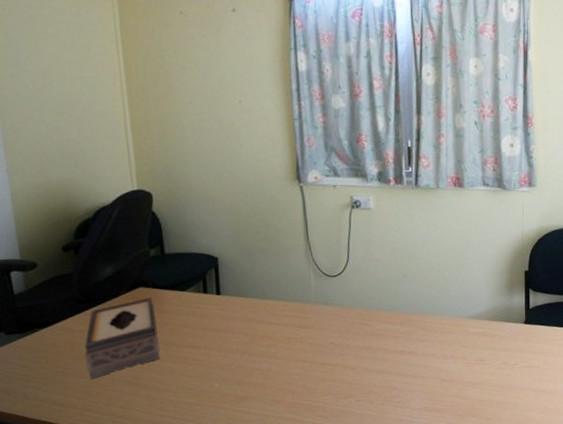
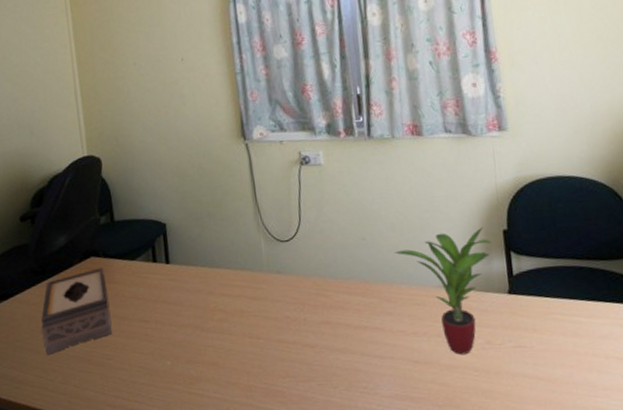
potted plant: none [432,267,515,374] -> present [395,226,492,355]

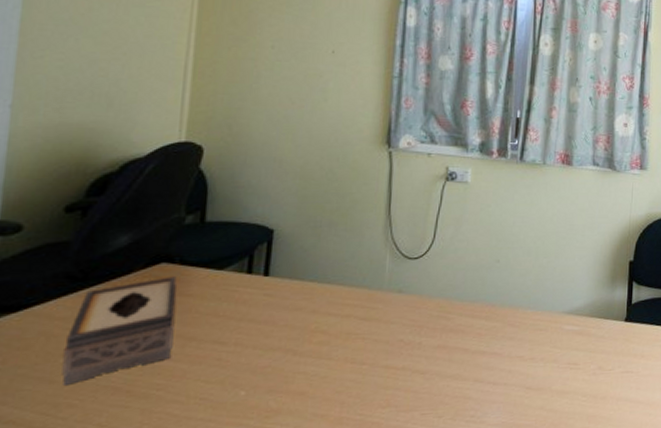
potted plant: present [395,226,492,355] -> none [526,256,618,381]

